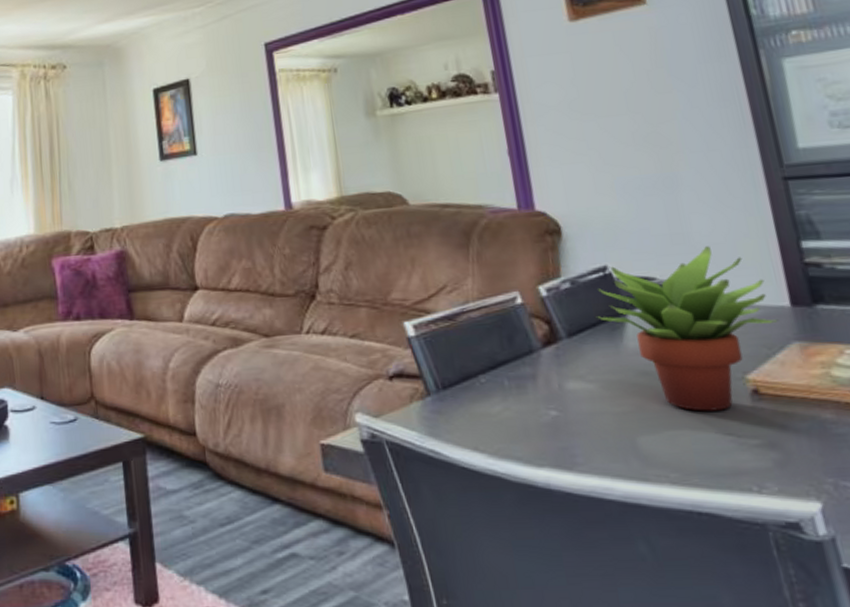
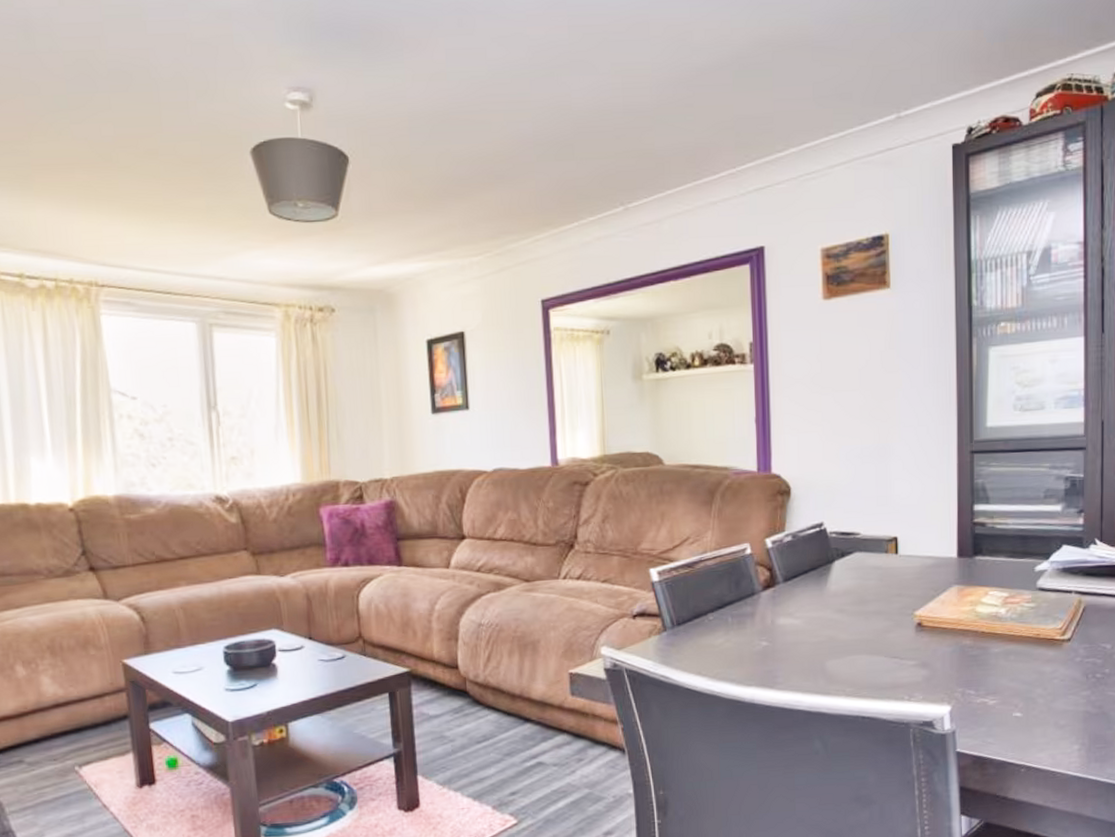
succulent plant: present [595,246,779,411] -> none [808,507,947,640]

